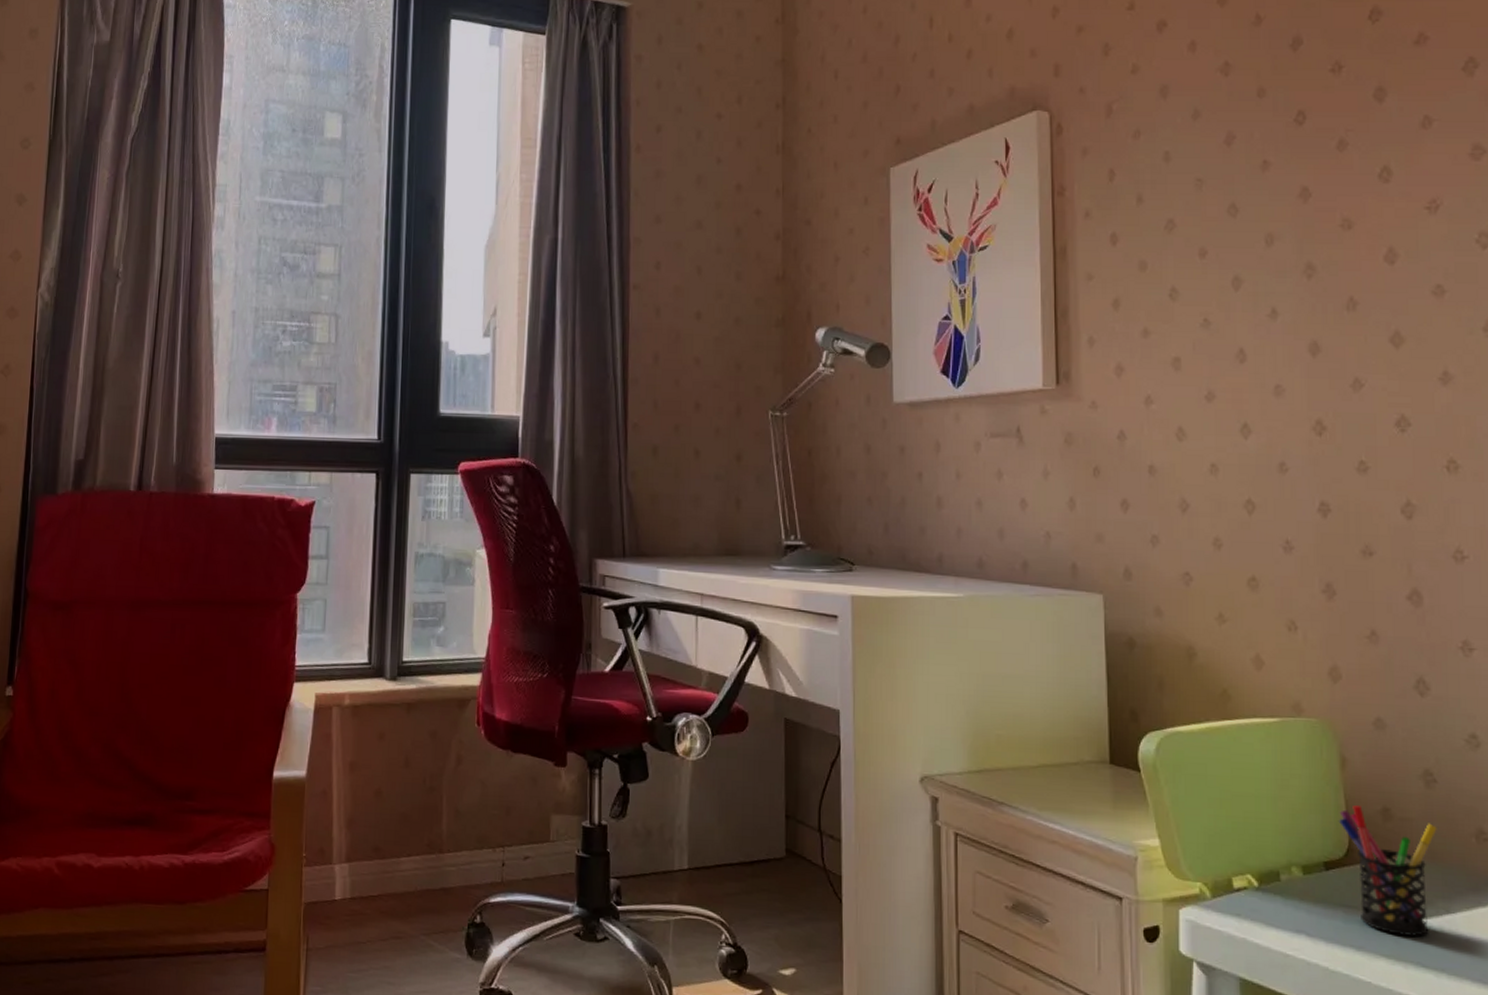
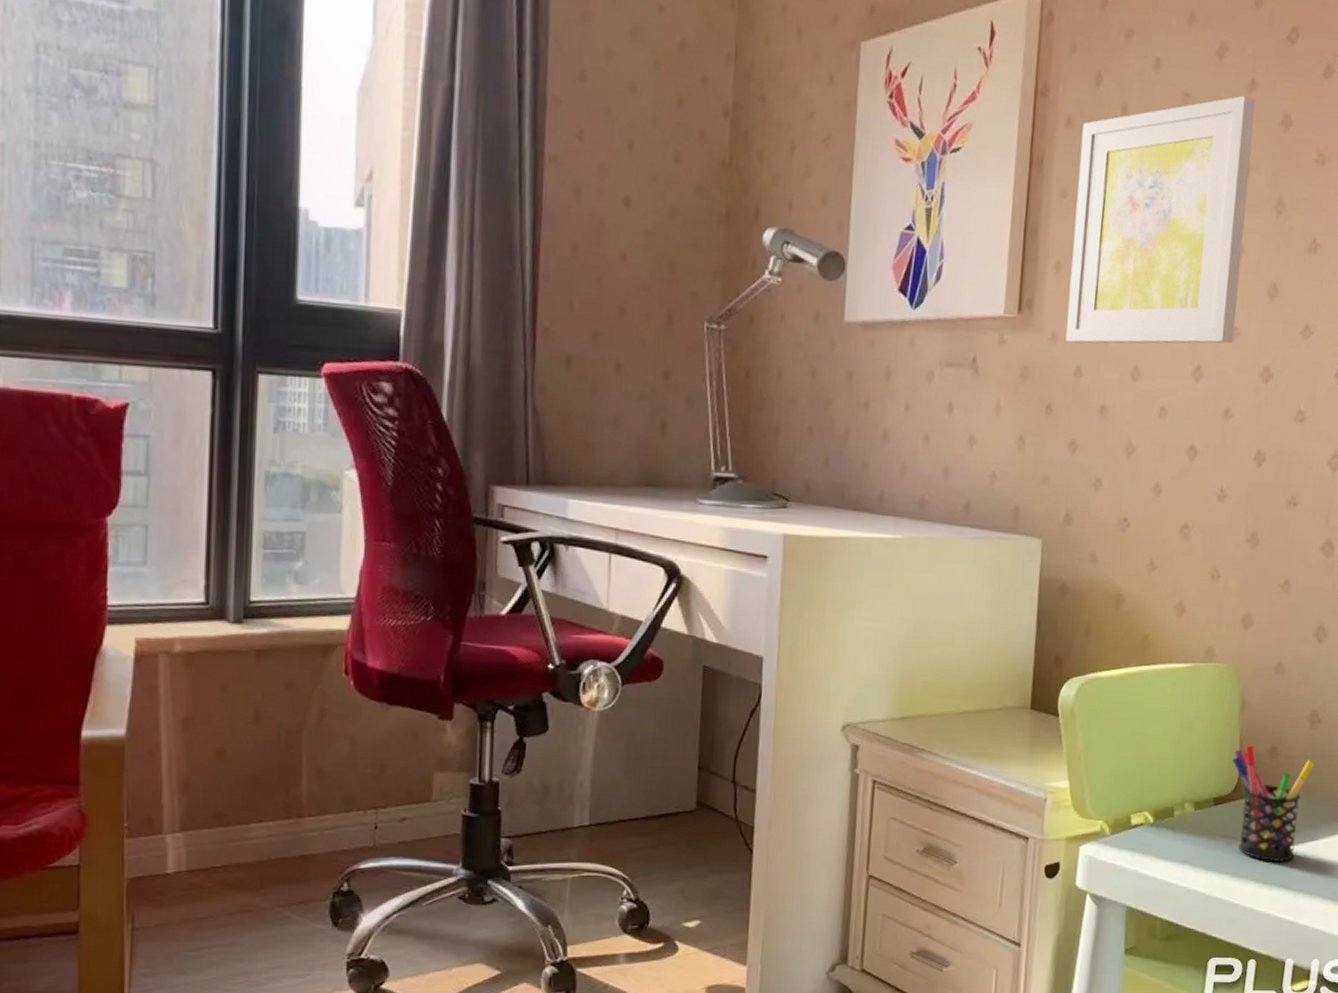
wall art: none [1101,175,1279,409] -> present [1065,95,1256,344]

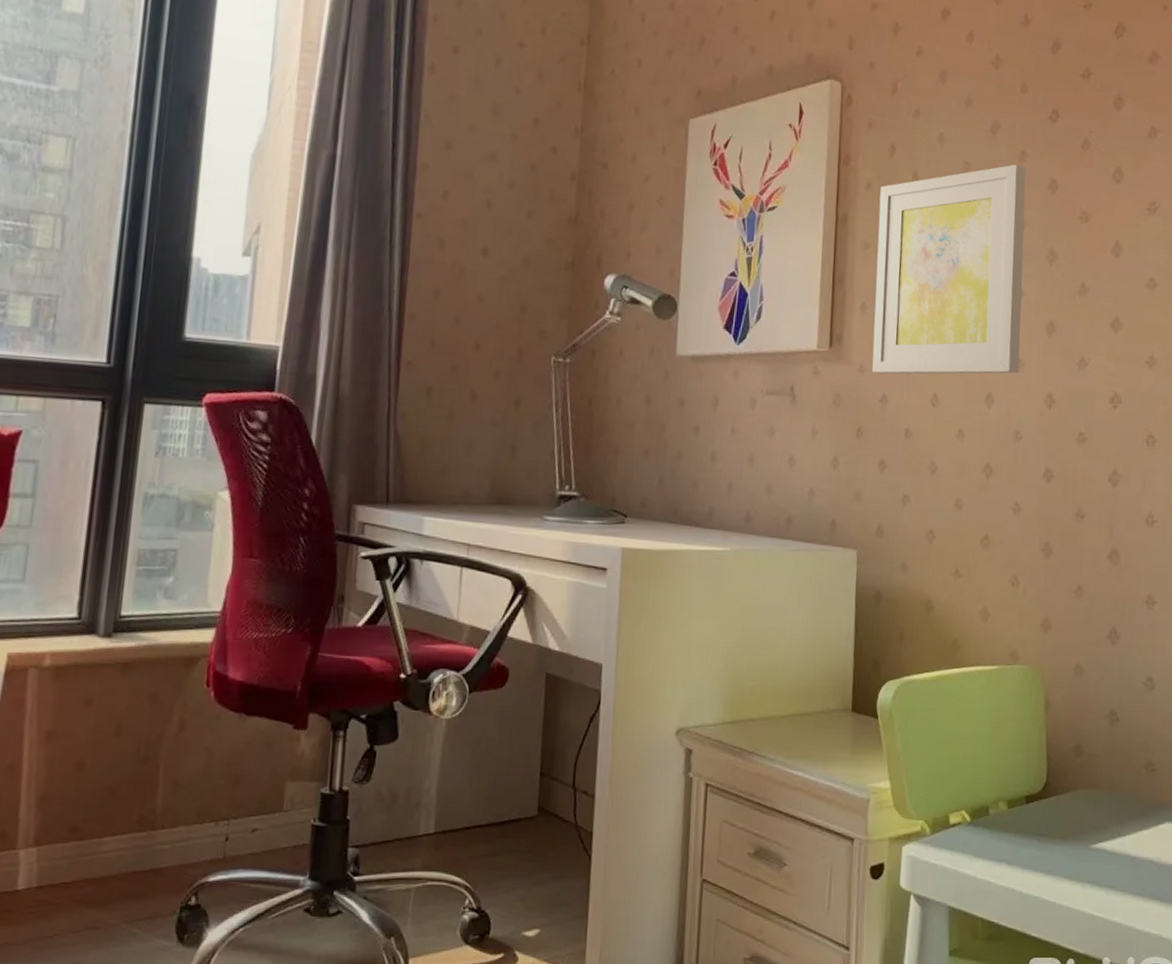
pen holder: present [1232,745,1315,863] -> none [1040,744,1117,860]

